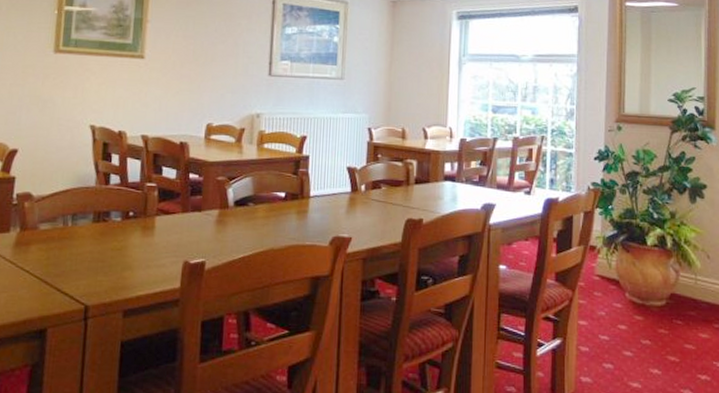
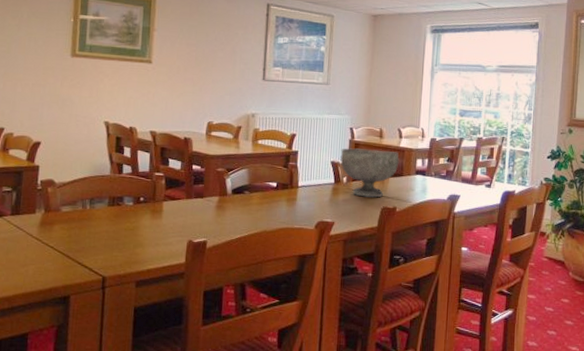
decorative bowl: none [357,151,425,208] -> present [340,148,399,198]

